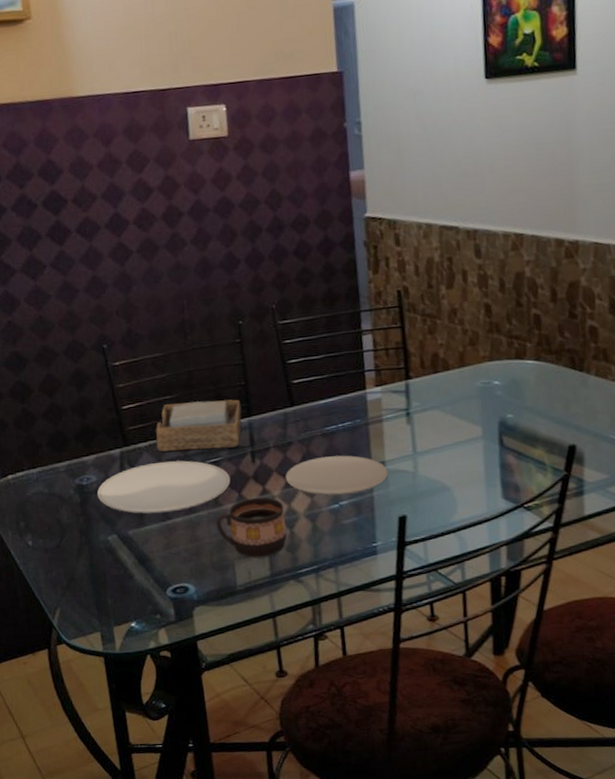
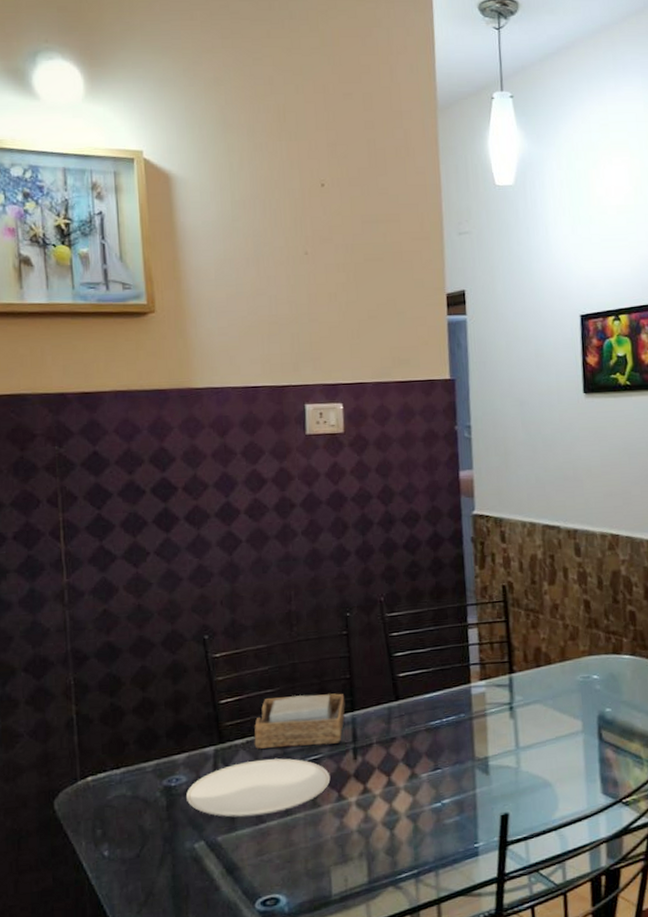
cup: present [215,497,288,558] -> none [313,796,387,863]
plate: present [285,455,388,496] -> none [387,751,491,794]

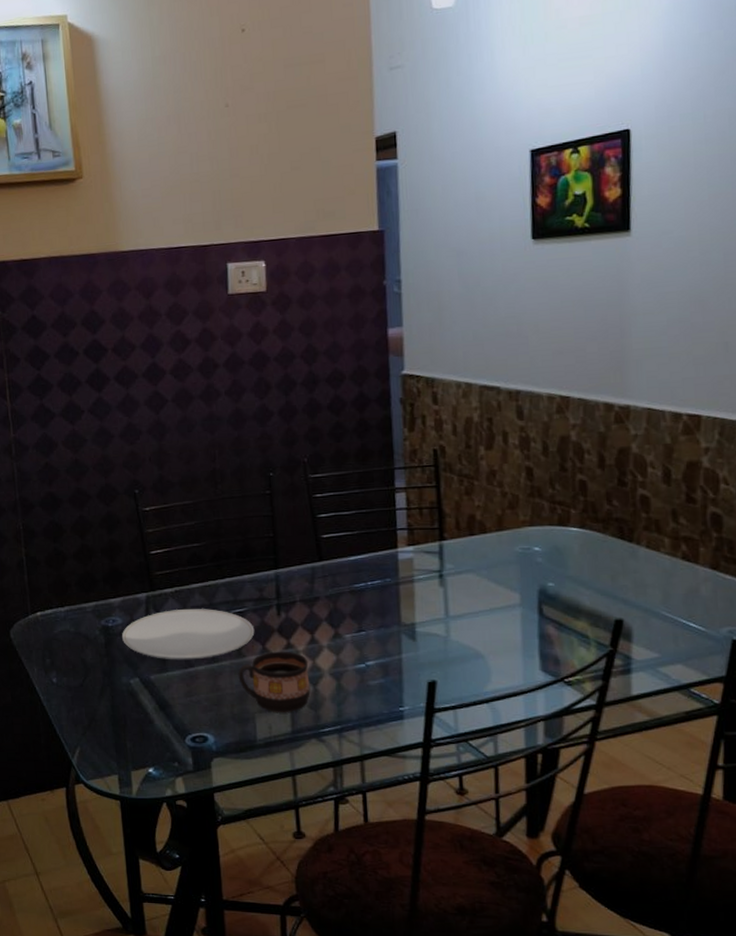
napkin holder: present [254,693,345,749] -> none [182,550,269,599]
cup: none [313,796,387,863] -> present [238,651,311,712]

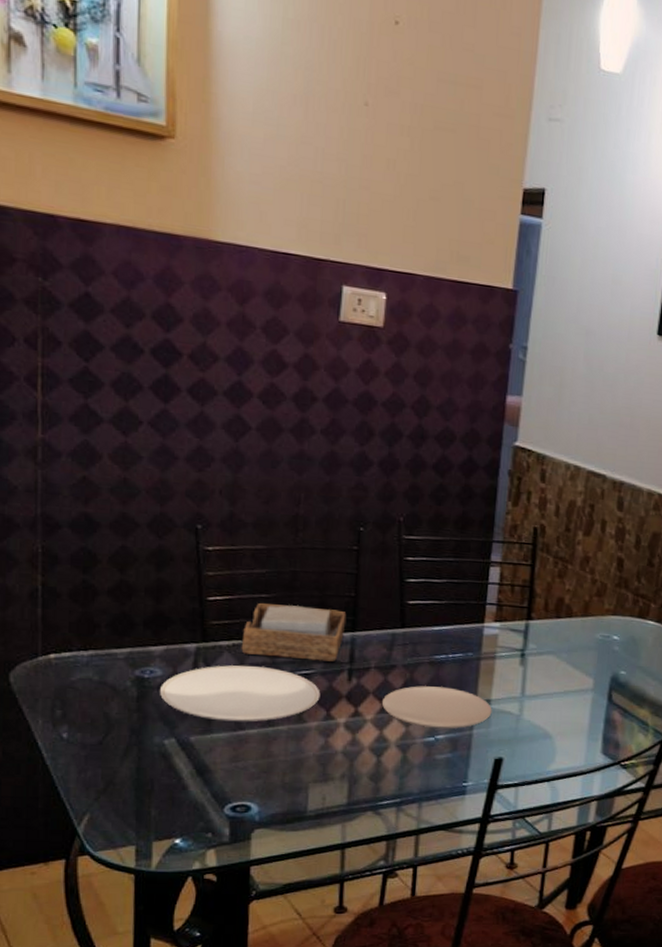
napkin holder: none [182,550,269,599] -> present [241,603,347,662]
cup: present [238,651,311,712] -> none [295,718,375,783]
plate: none [310,614,418,656] -> present [381,686,492,729]

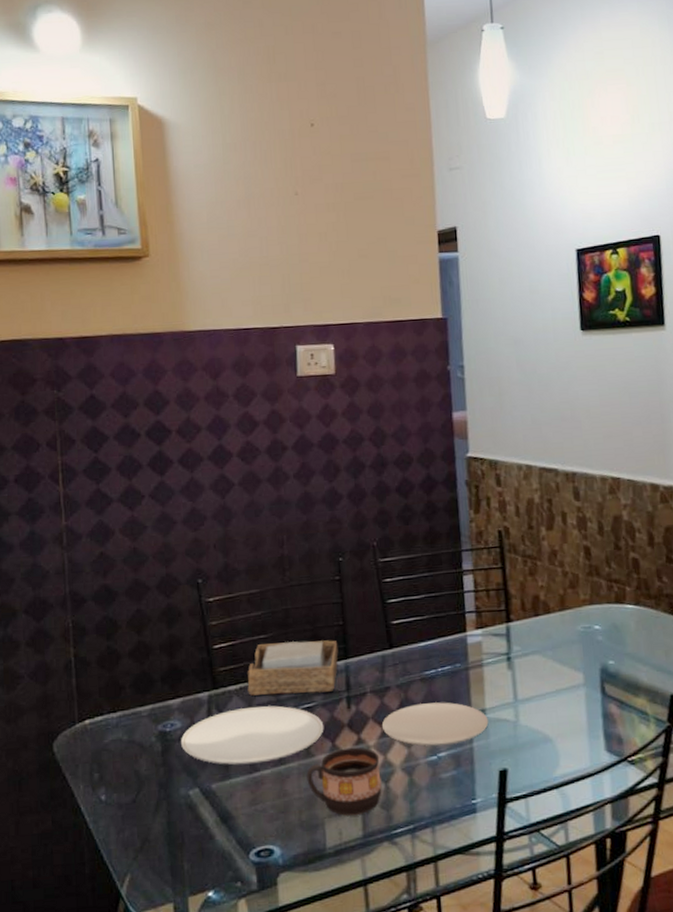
cup: none [295,718,375,783] -> present [306,747,382,816]

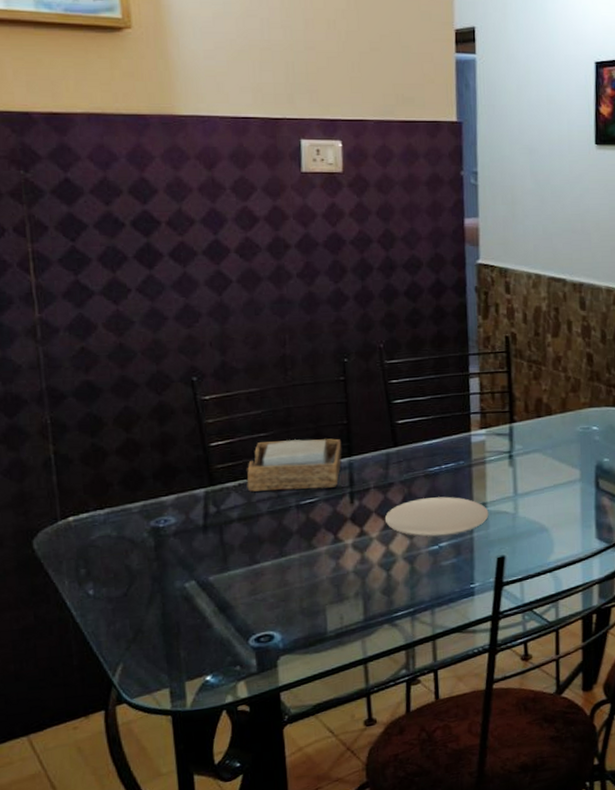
plate: present [181,705,324,766] -> none [176,501,327,558]
cup: present [306,747,382,816] -> none [308,539,384,602]

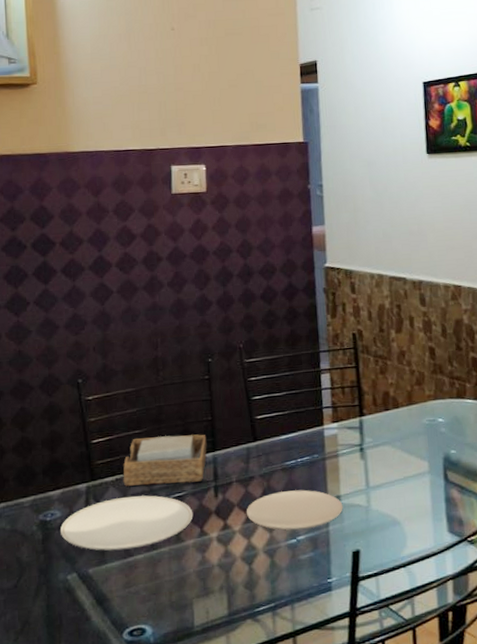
plate: none [176,501,327,558] -> present [60,495,193,551]

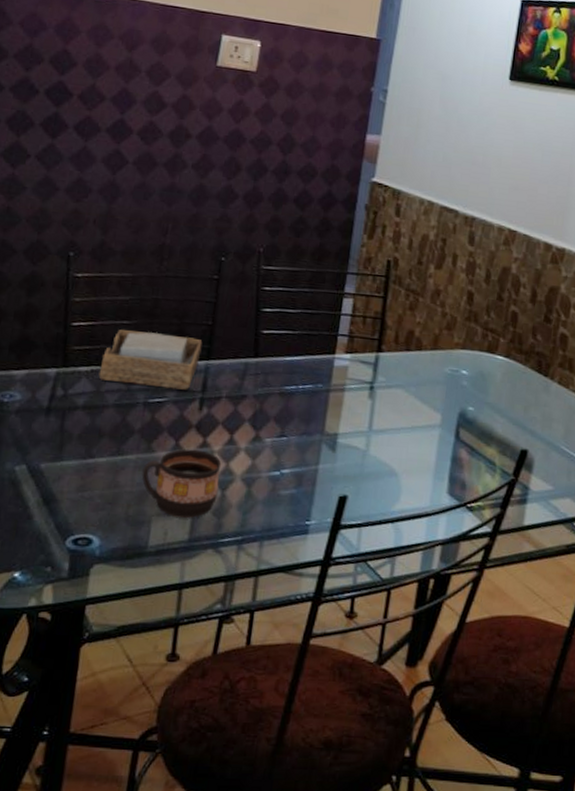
plate: present [60,495,193,551] -> none [17,391,172,450]
cup: none [176,532,246,596] -> present [142,448,222,518]
plate: present [246,489,343,531] -> none [230,417,339,464]

